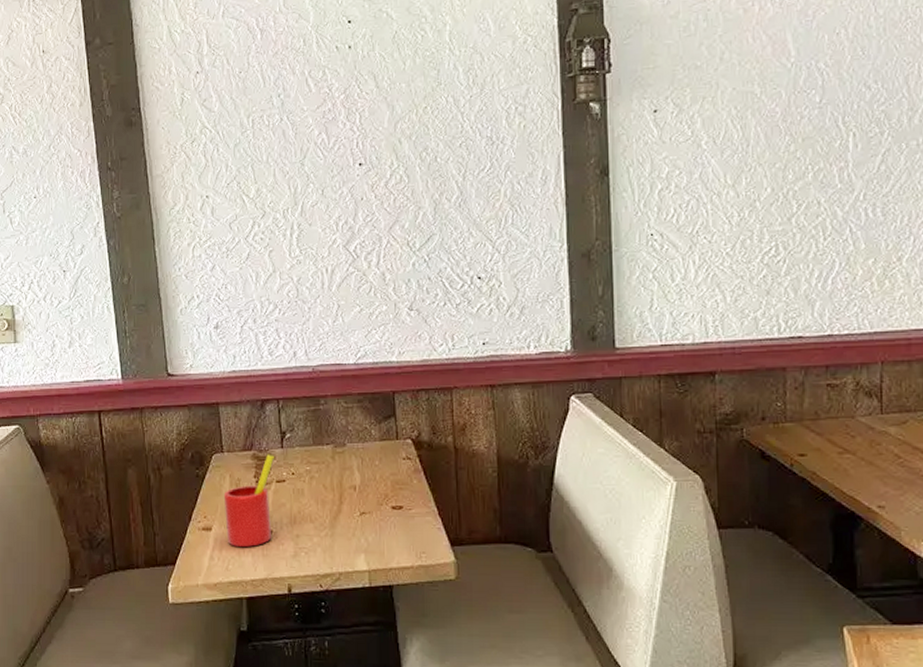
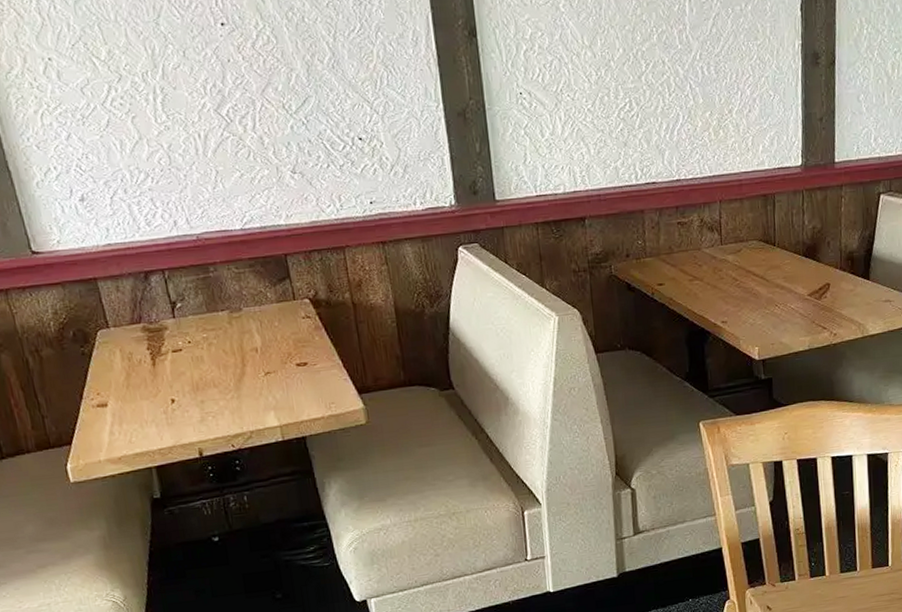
straw: present [223,454,274,547] -> none [115,325,175,419]

